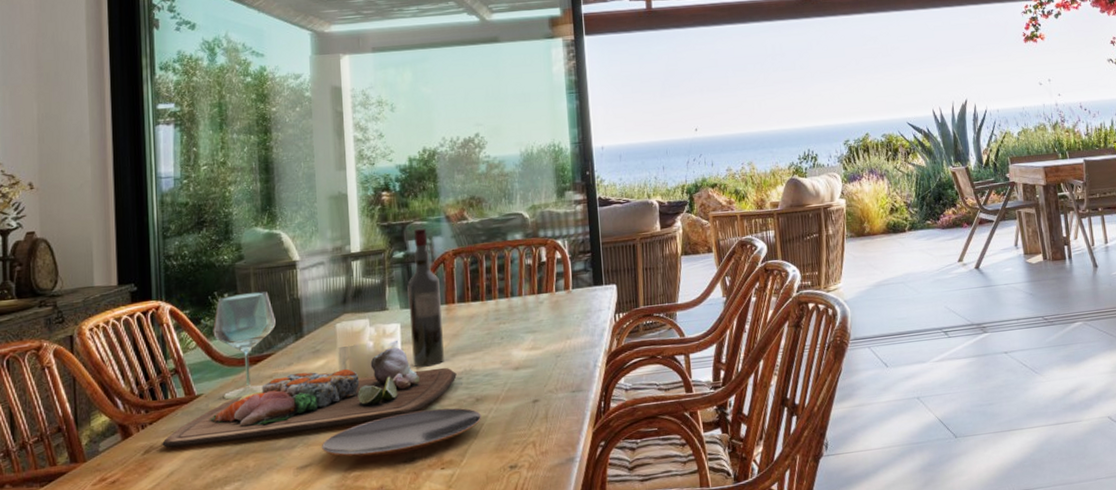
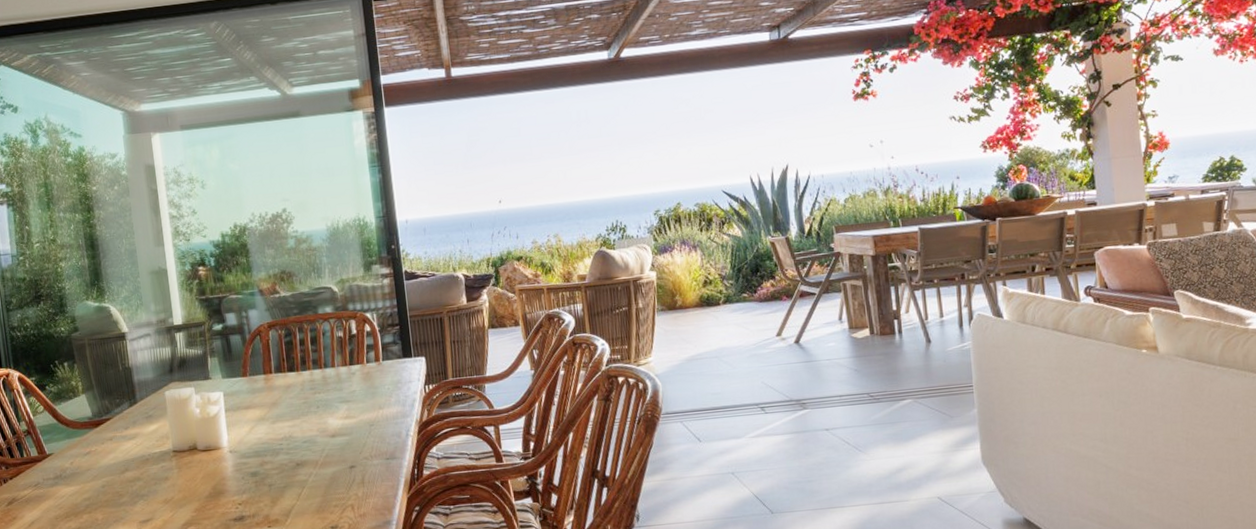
food platter: present [162,347,457,449] -> none [22,414,278,501]
wine glass: present [213,291,276,400] -> none [57,360,112,459]
plate: present [322,407,482,458] -> none [160,471,303,514]
wine bottle: present [407,228,445,367] -> none [227,301,266,433]

